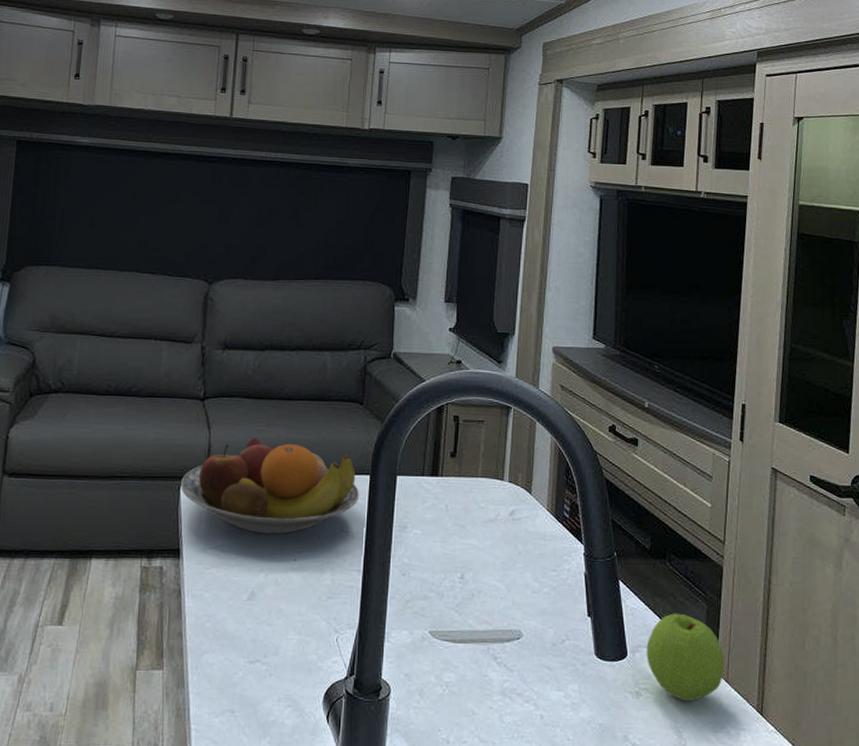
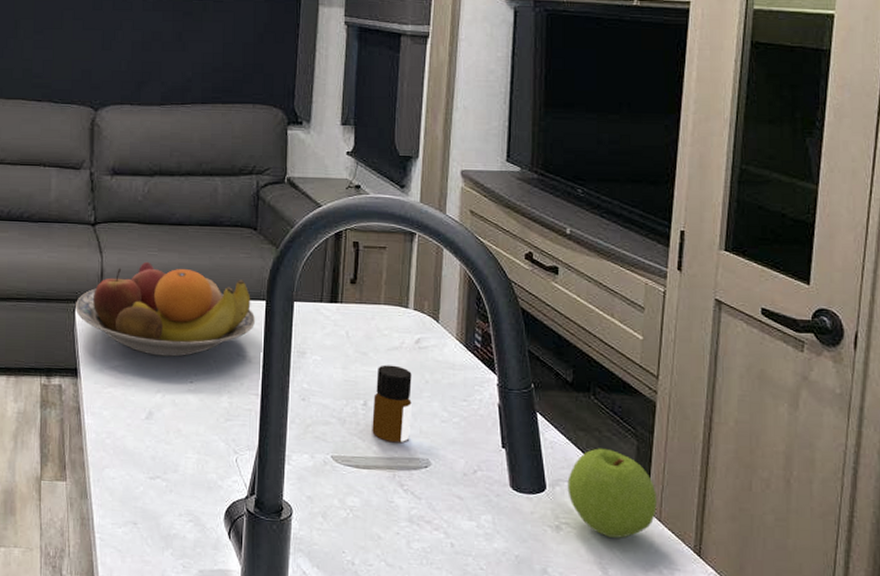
bottle: none [468,537,506,614] -> present [372,365,412,442]

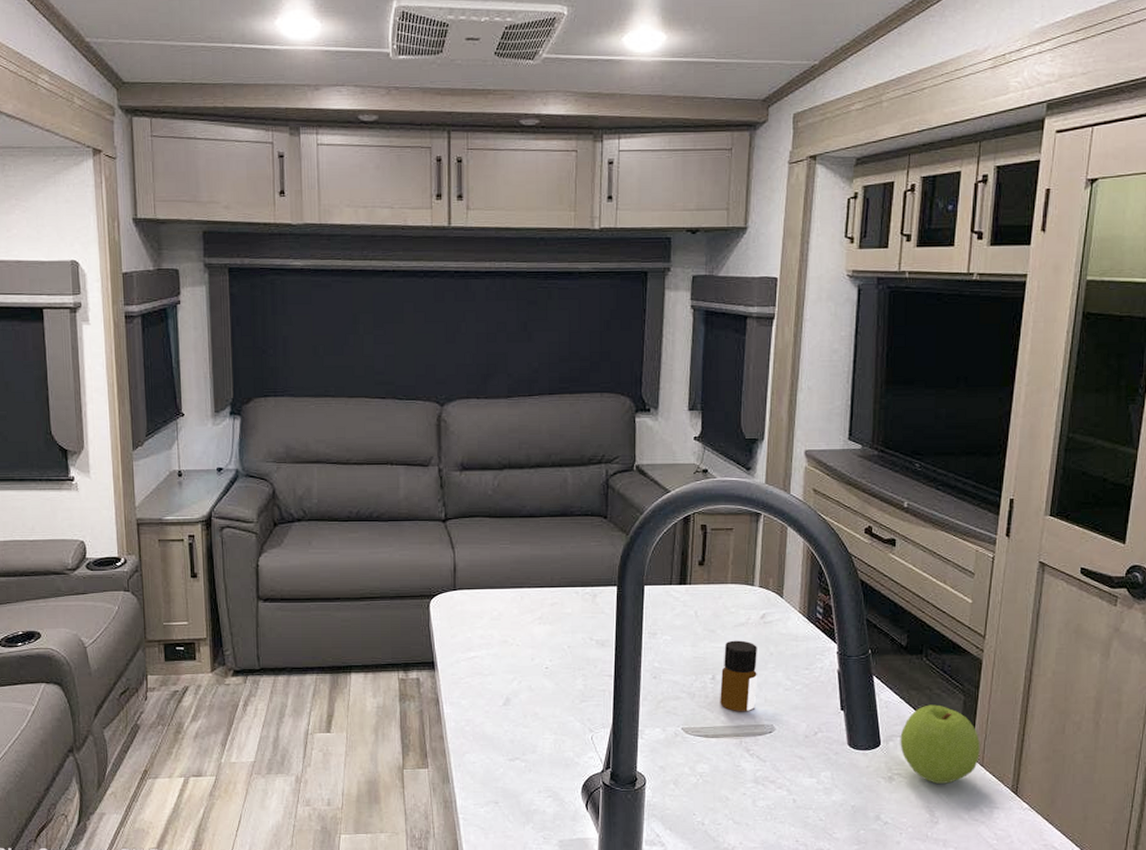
fruit bowl: present [76,261,256,357] -> none [430,554,608,645]

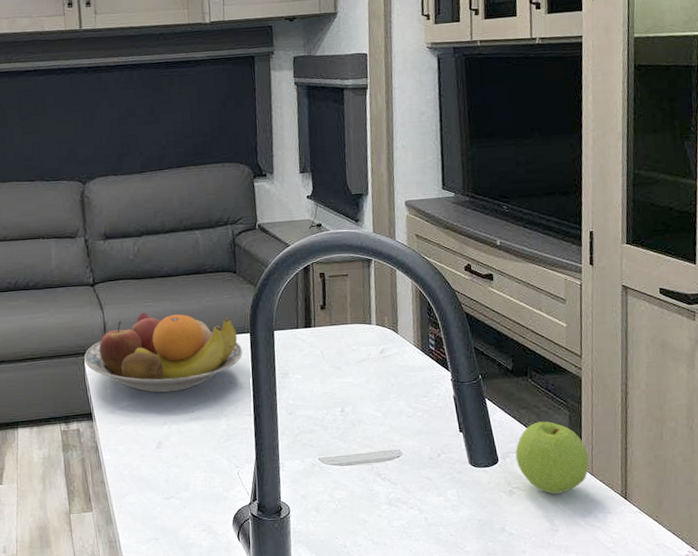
fruit bowl: none [430,554,608,645] -> present [84,311,243,393]
bottle: present [720,640,757,711] -> none [349,374,383,440]

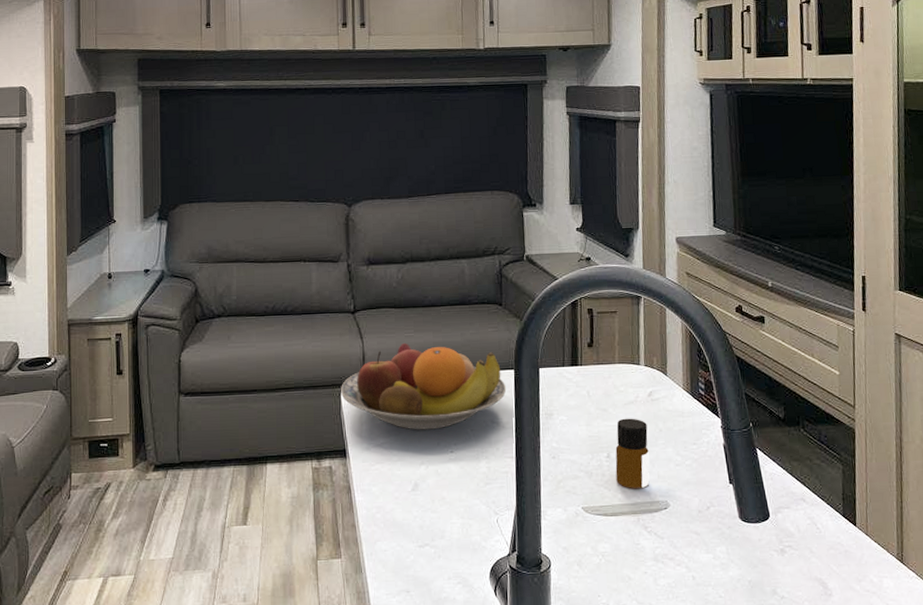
bottle: none [349,374,383,440] -> present [615,418,650,488]
apple: present [515,421,589,494] -> none [787,475,864,555]

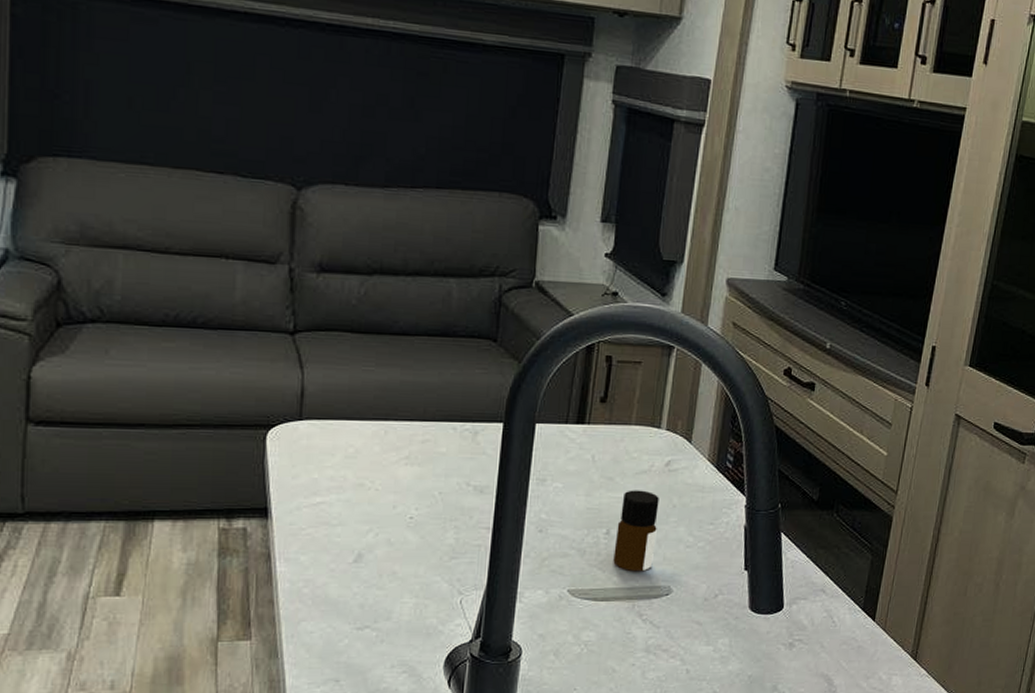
fruit bowl: present [341,342,507,430] -> none [267,378,491,490]

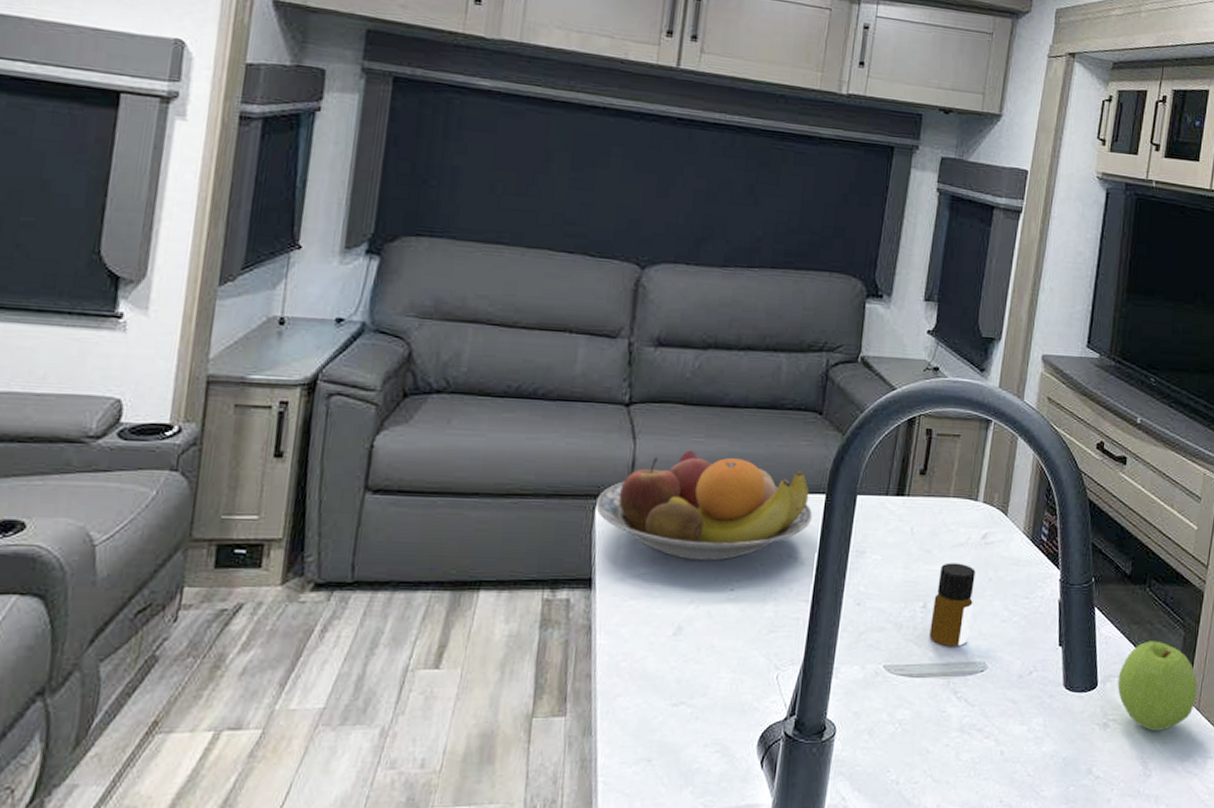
fruit bowl: none [267,378,491,490] -> present [596,449,813,561]
apple: none [803,564,884,650] -> present [1117,641,1198,731]

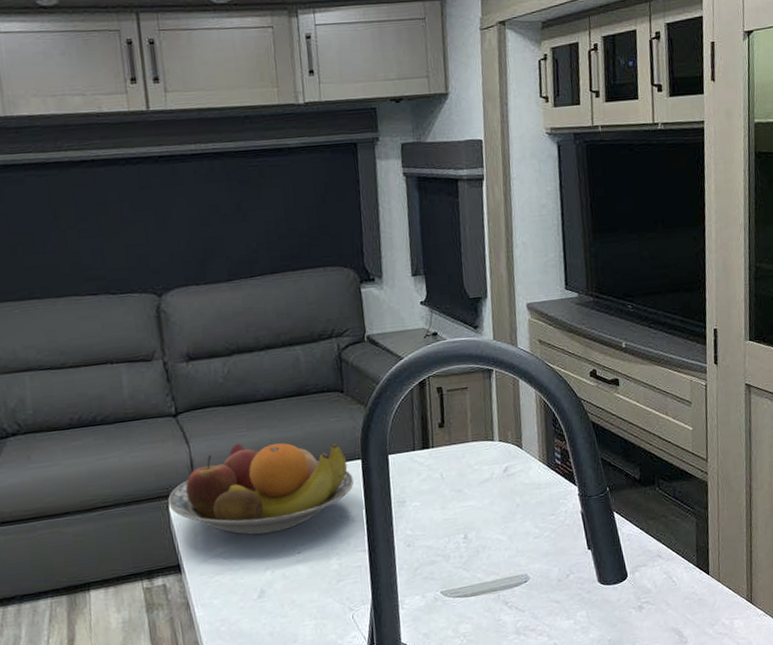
bottle: present [929,562,976,646] -> none [472,496,509,567]
apple: present [1117,641,1198,731] -> none [644,530,716,606]

